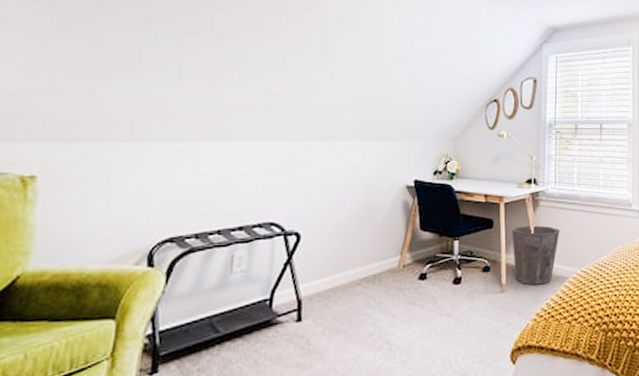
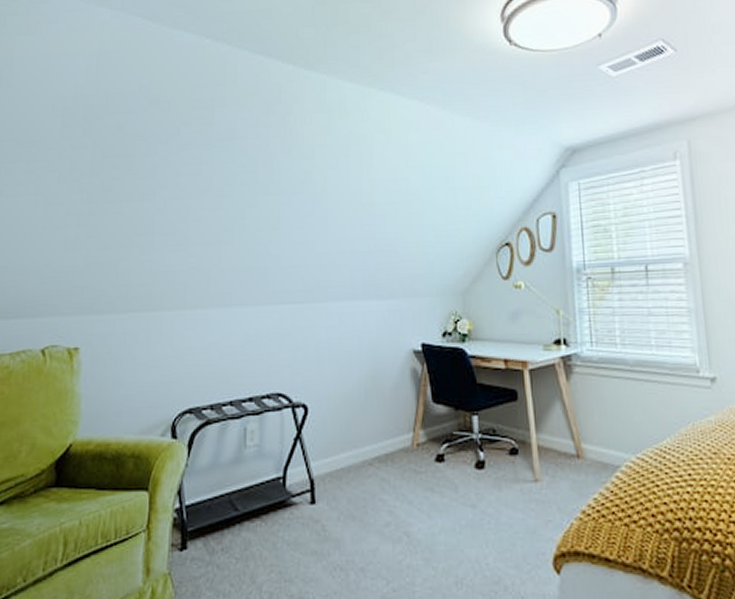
waste bin: present [512,225,560,285] -> none [541,398,604,474]

